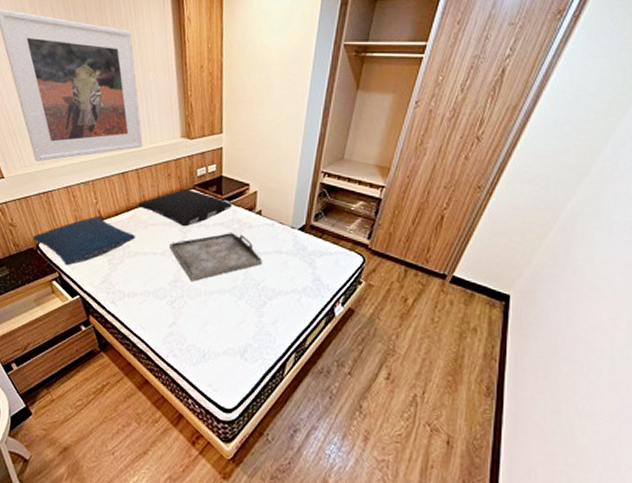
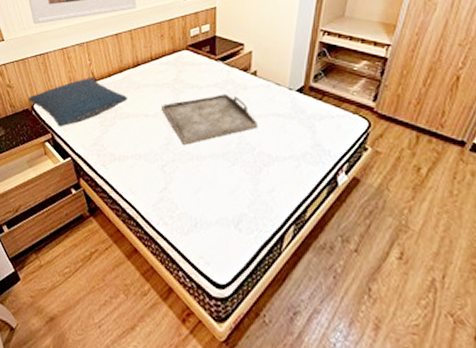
pillow: present [137,188,233,227] -> none [130,49,227,88]

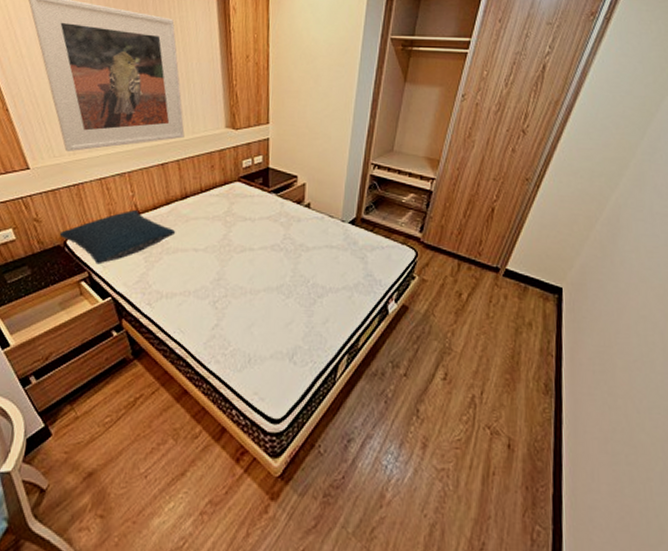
serving tray: present [161,93,257,145] -> none [212,226,311,279]

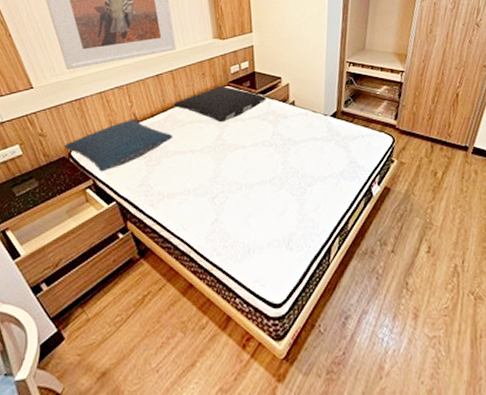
pillow: none [177,180,281,221] -> present [173,85,267,123]

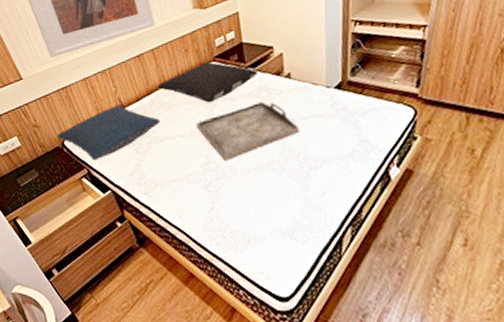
serving tray: none [208,123,299,175] -> present [197,101,299,160]

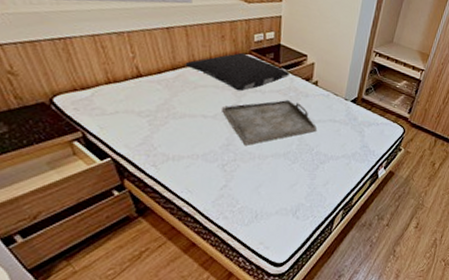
pillow: present [57,105,161,161] -> none [42,72,183,125]

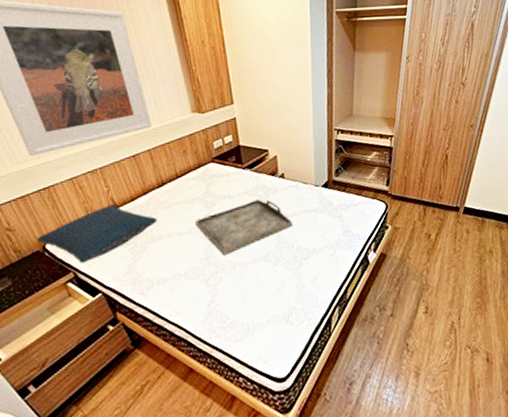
pillow: none [42,72,183,125] -> present [36,204,158,264]
pillow: present [185,52,291,92] -> none [154,162,255,202]

